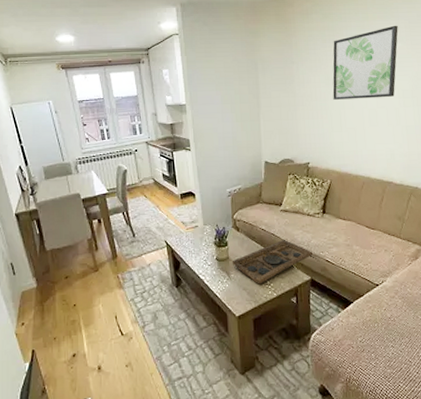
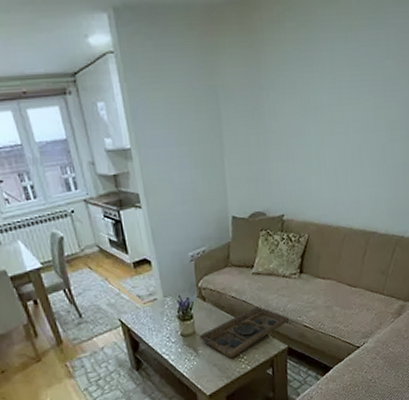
wall art: present [332,25,398,100] -> none [310,36,388,135]

